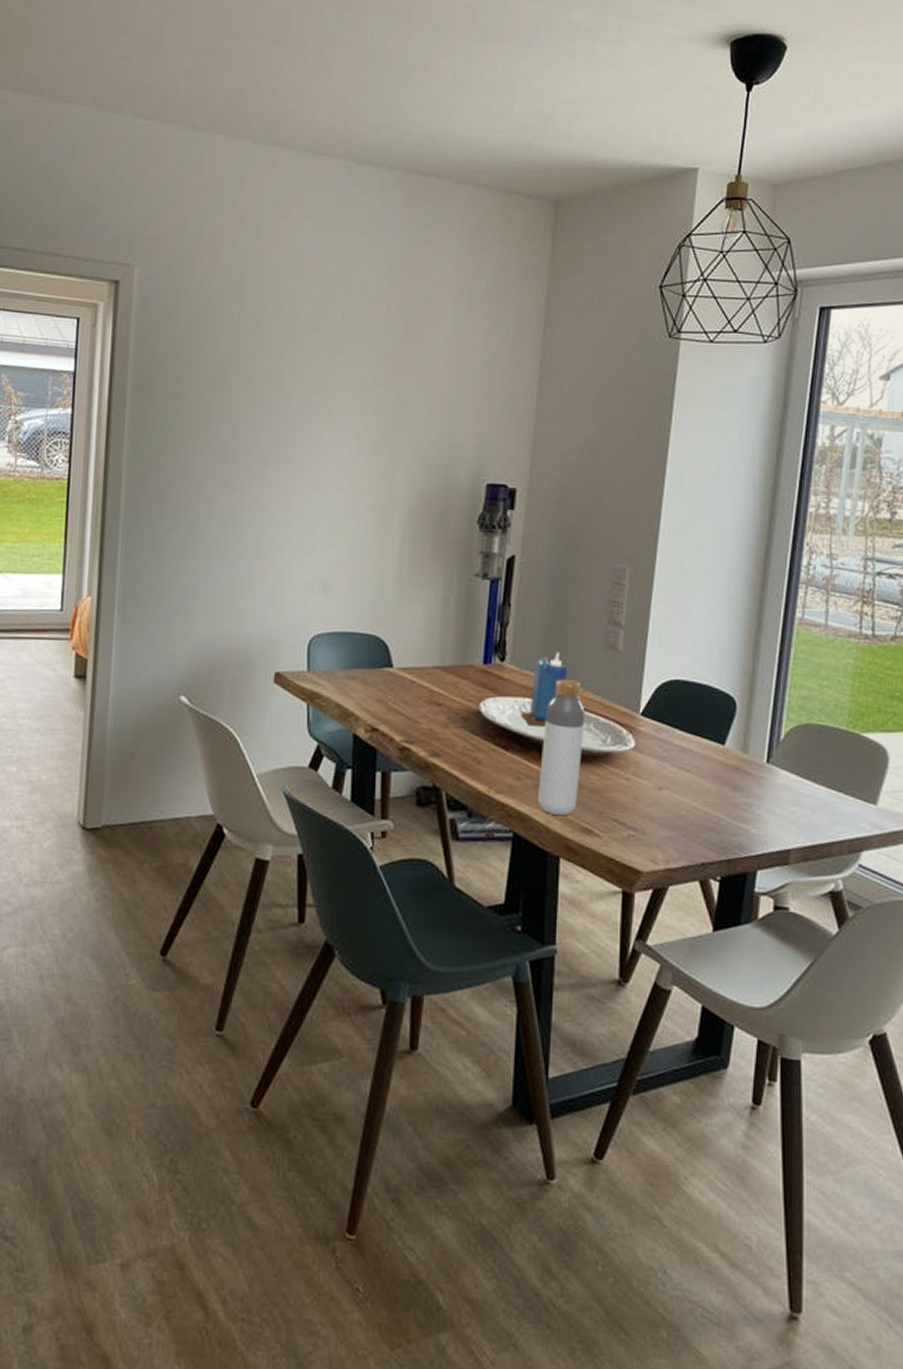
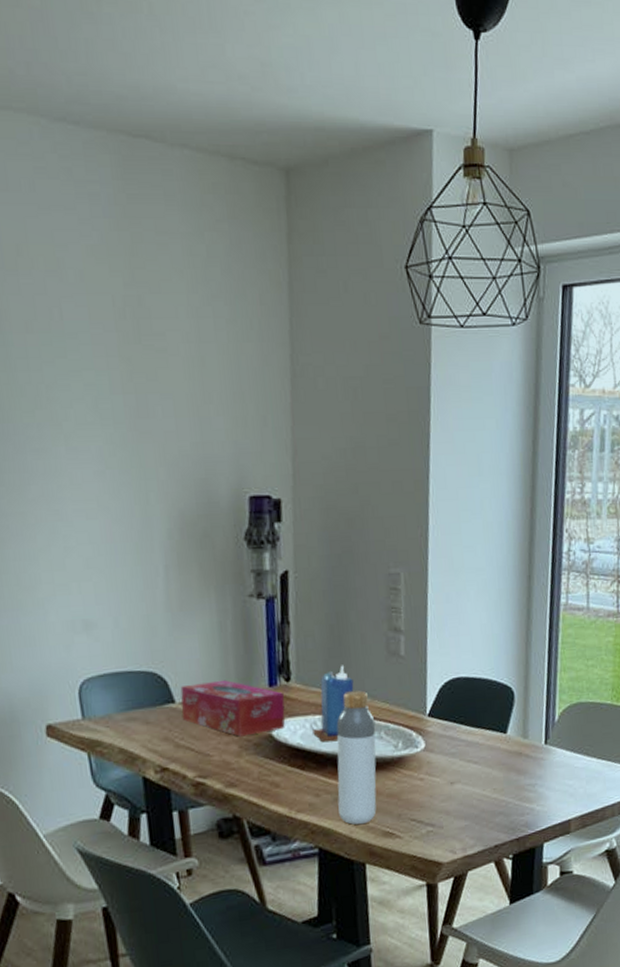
tissue box: none [397,651,498,709] -> present [180,679,285,737]

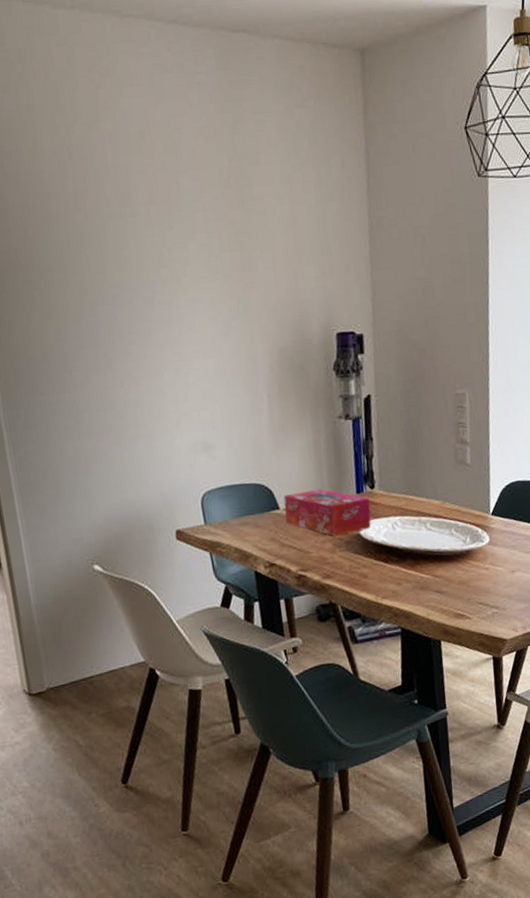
candle: present [313,665,354,743] -> none [394,473,428,540]
bottle: present [336,690,377,825] -> none [414,494,449,608]

